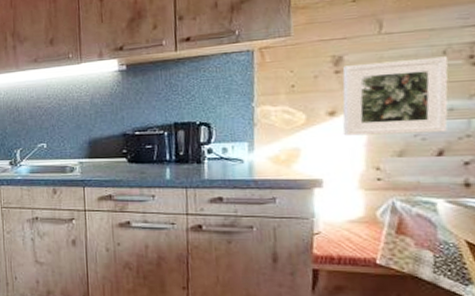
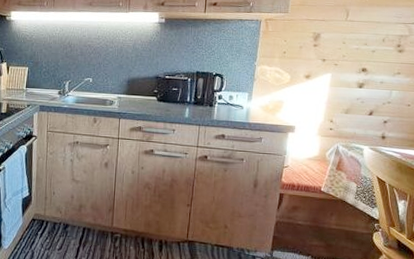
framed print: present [342,56,448,136] -> none [313,41,385,98]

